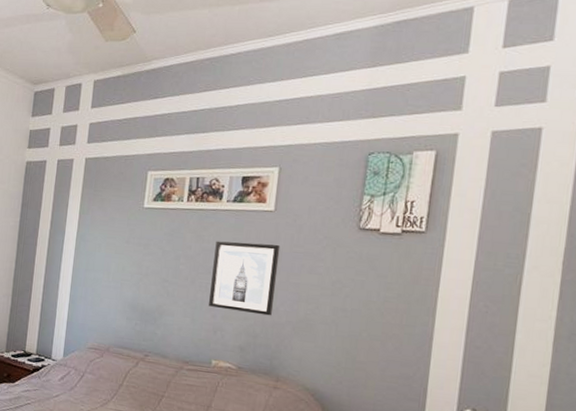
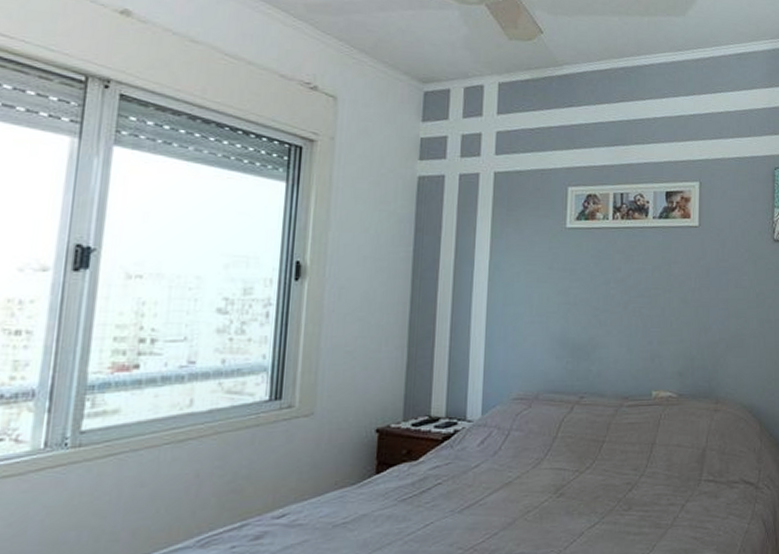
wall art: present [209,241,281,316] -> none [644,260,708,335]

